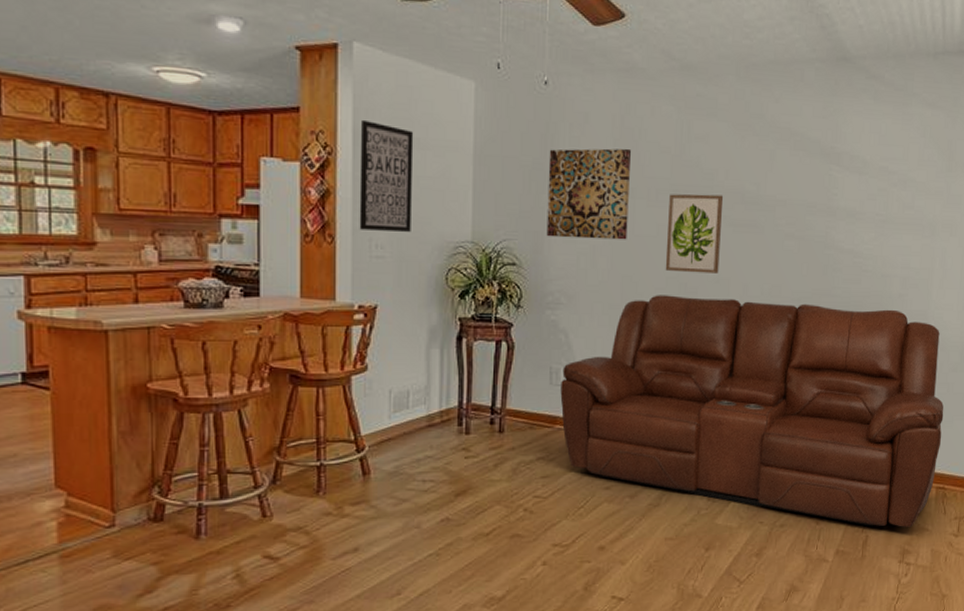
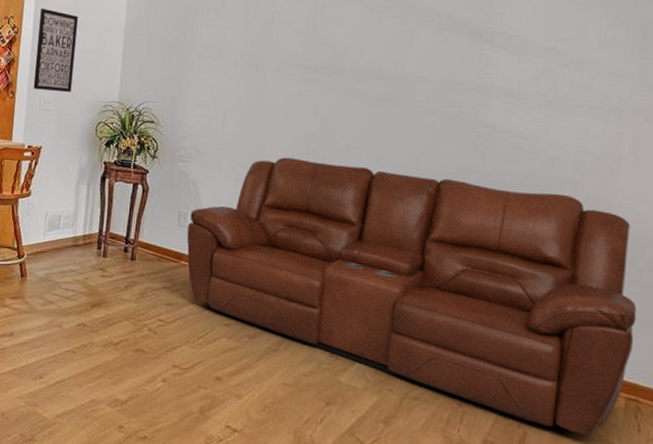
wall art: present [546,148,631,240] -> none [182,28,264,107]
wall art: present [665,194,724,274] -> none [293,68,357,143]

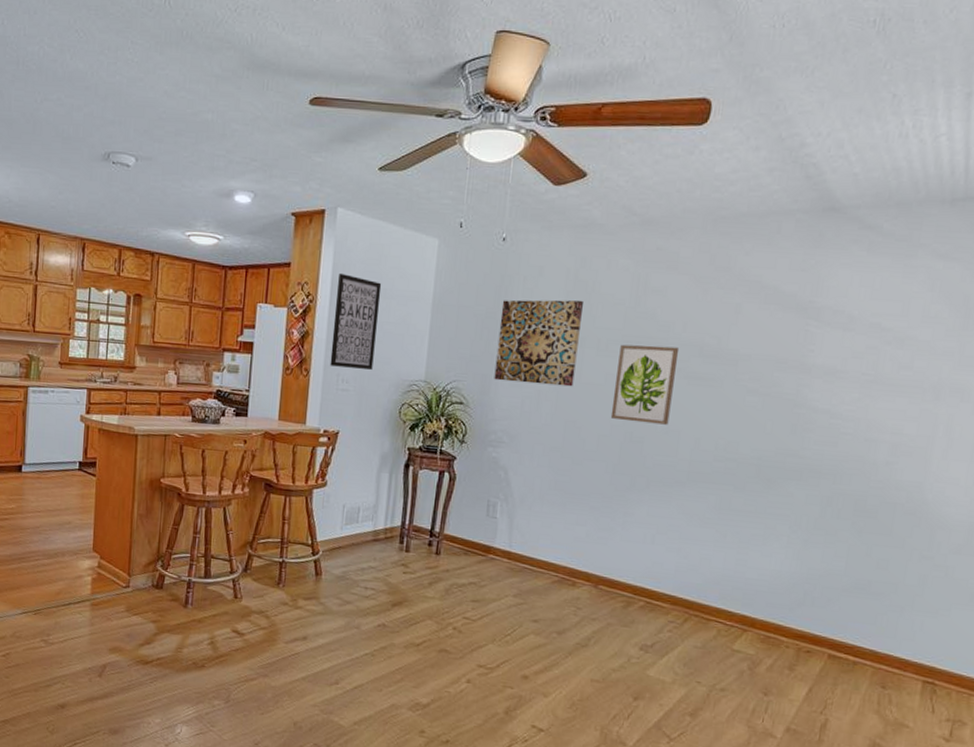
wall art: none [182,28,264,107] -> present [494,299,583,387]
sofa: present [186,157,637,436] -> none [495,441,940,720]
wall art: none [293,68,357,143] -> present [610,344,680,425]

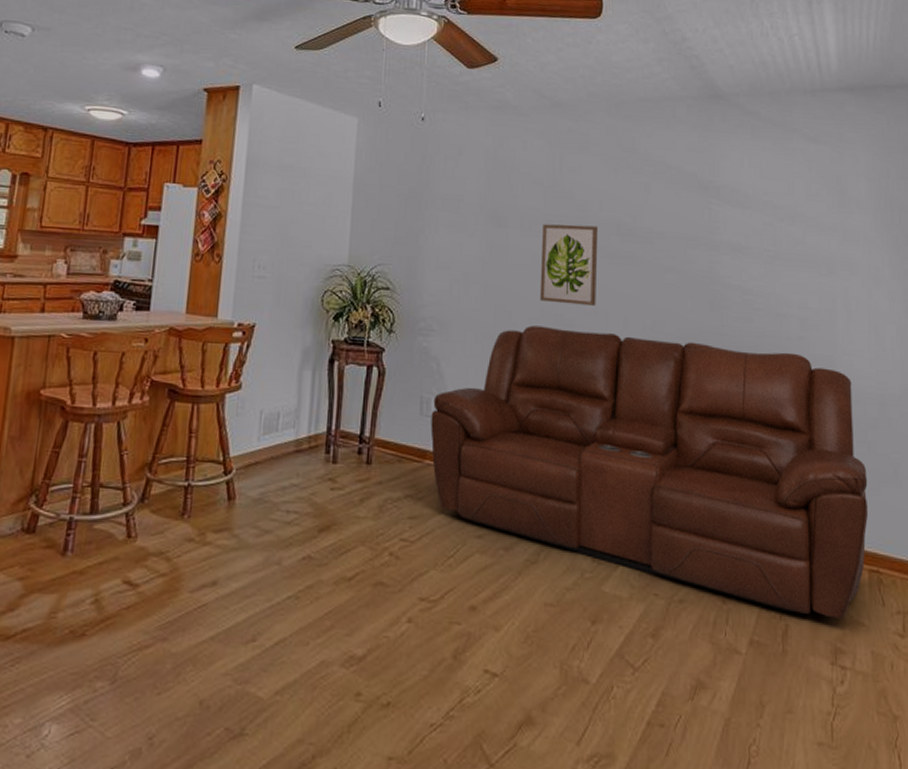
wall art: present [330,273,382,370] -> none [244,151,300,254]
wall art: present [494,299,583,387] -> none [420,179,503,268]
sofa: none [495,441,940,720] -> present [430,325,869,619]

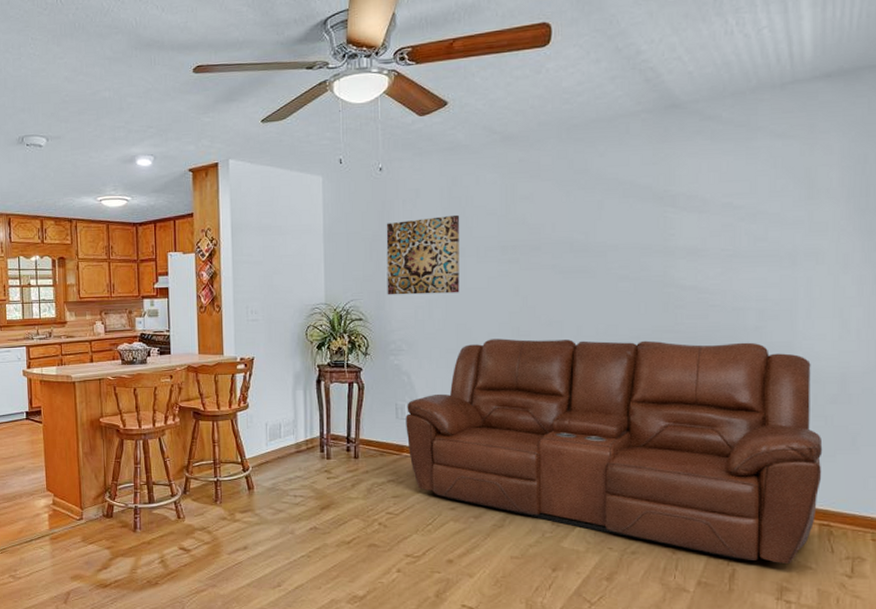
wall art: none [420,179,503,268] -> present [386,214,460,295]
wall art: present [539,224,599,306] -> none [497,246,552,318]

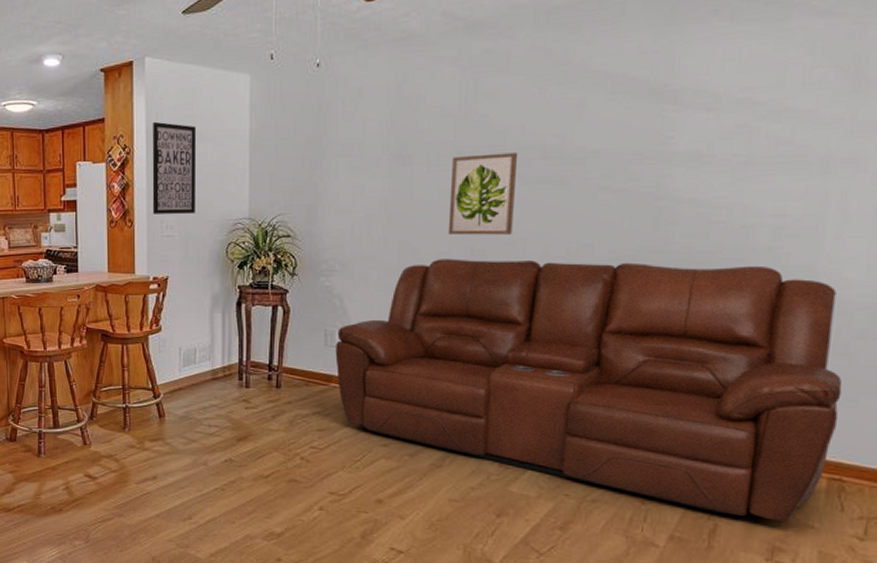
wall art: none [237,216,277,300] -> present [152,121,197,214]
wall art: present [386,214,460,295] -> none [320,116,408,209]
wall art: none [497,246,552,318] -> present [447,152,519,235]

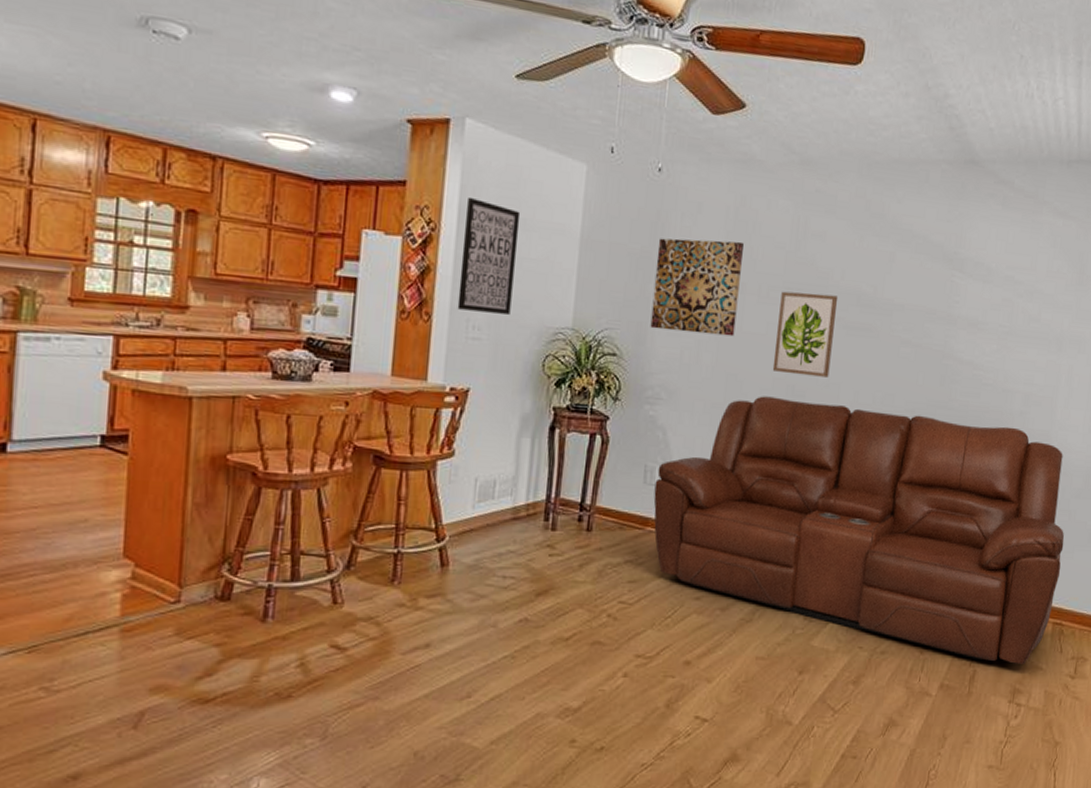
wall art: none [320,116,408,209] -> present [650,238,744,337]

